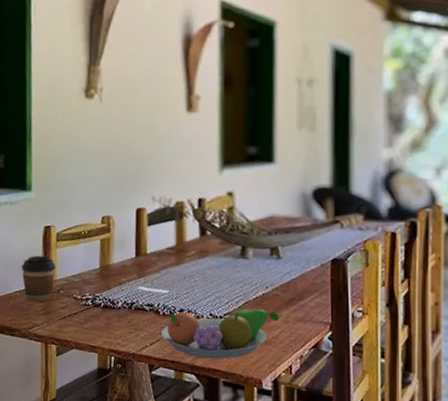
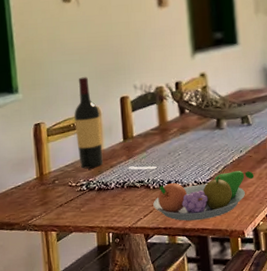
coffee cup: present [21,255,56,303] -> none [15,150,49,196]
wine bottle: none [86,181,114,283] -> present [74,77,103,169]

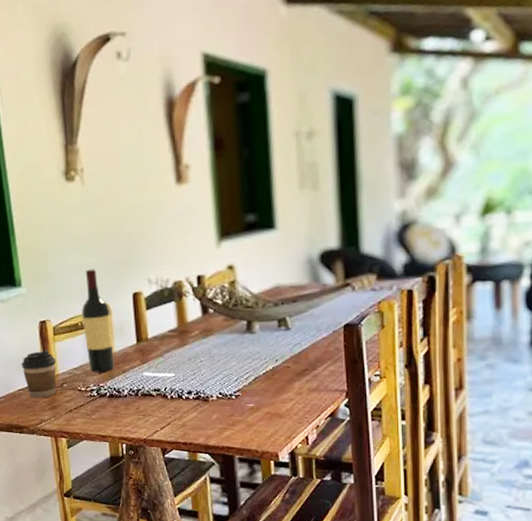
coffee cup: none [15,150,49,196] -> present [21,350,57,399]
fruit bowl: present [153,171,254,221] -> none [171,383,293,438]

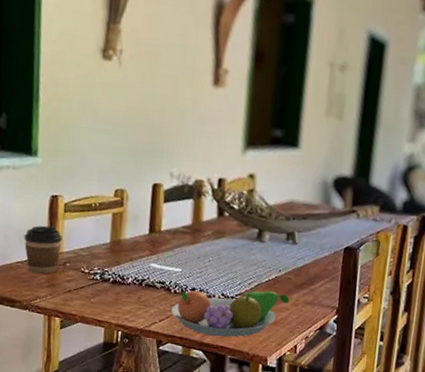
wine bottle: present [81,269,115,373] -> none [96,152,127,258]
fruit bowl: none [171,383,293,438] -> present [171,290,290,337]

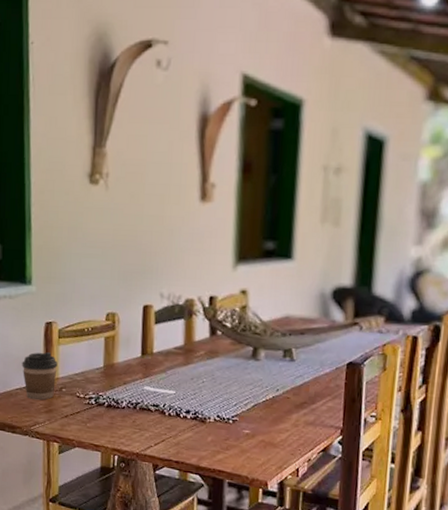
fruit bowl: present [171,290,290,337] -> none [166,412,289,461]

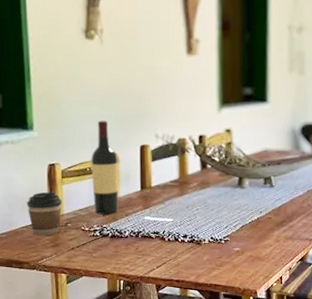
wine bottle: none [89,276,119,382] -> present [91,120,119,215]

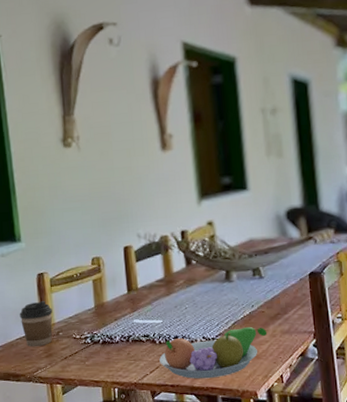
wine bottle: present [91,120,119,215] -> none [77,225,108,321]
fruit bowl: none [167,231,272,276] -> present [159,327,268,379]

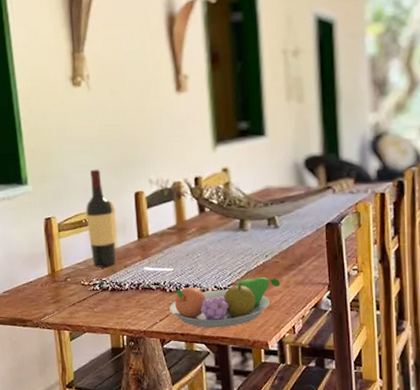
coffee cup: present [19,301,53,347] -> none [26,246,61,293]
wine bottle: none [77,225,108,321] -> present [86,169,117,268]

